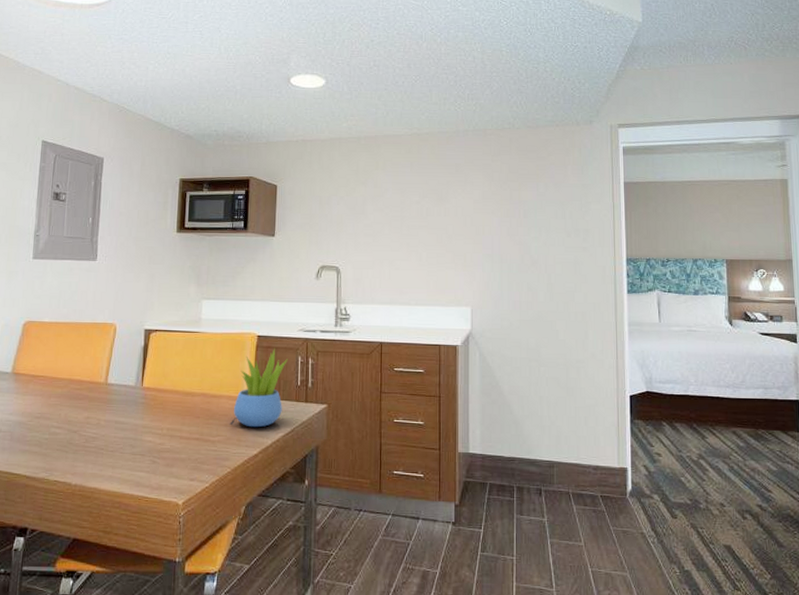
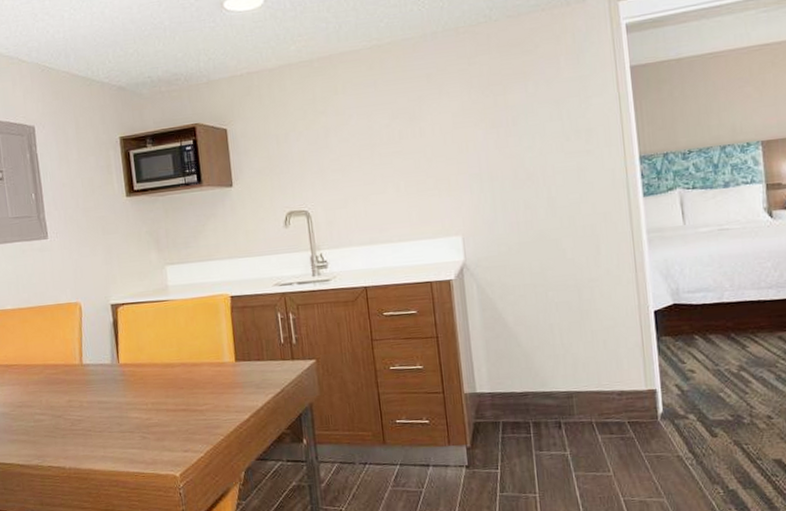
succulent plant: present [234,348,289,428] -> none [217,307,269,392]

